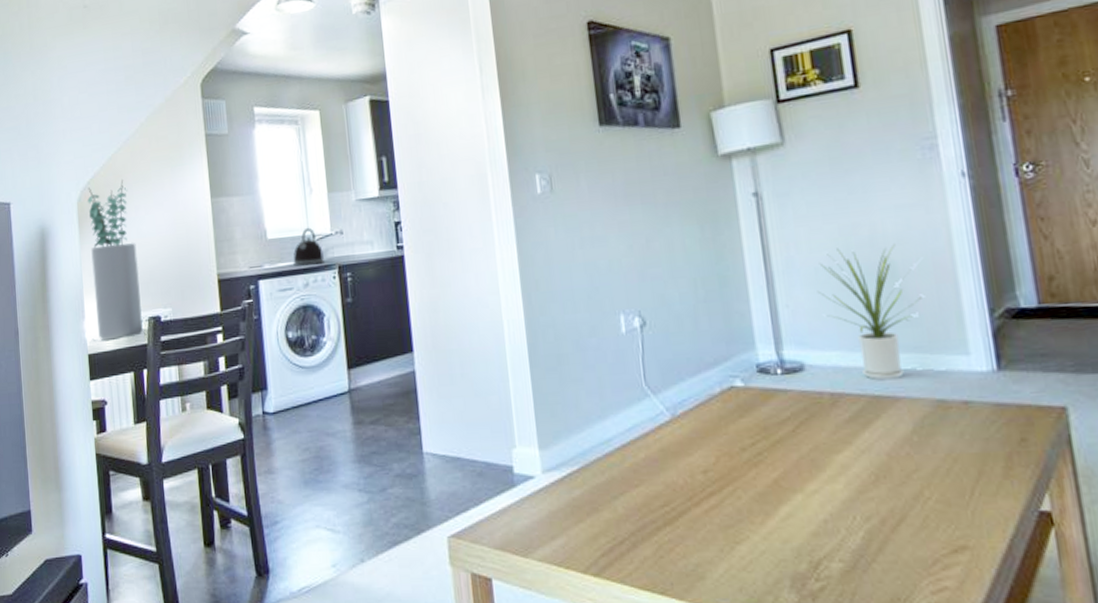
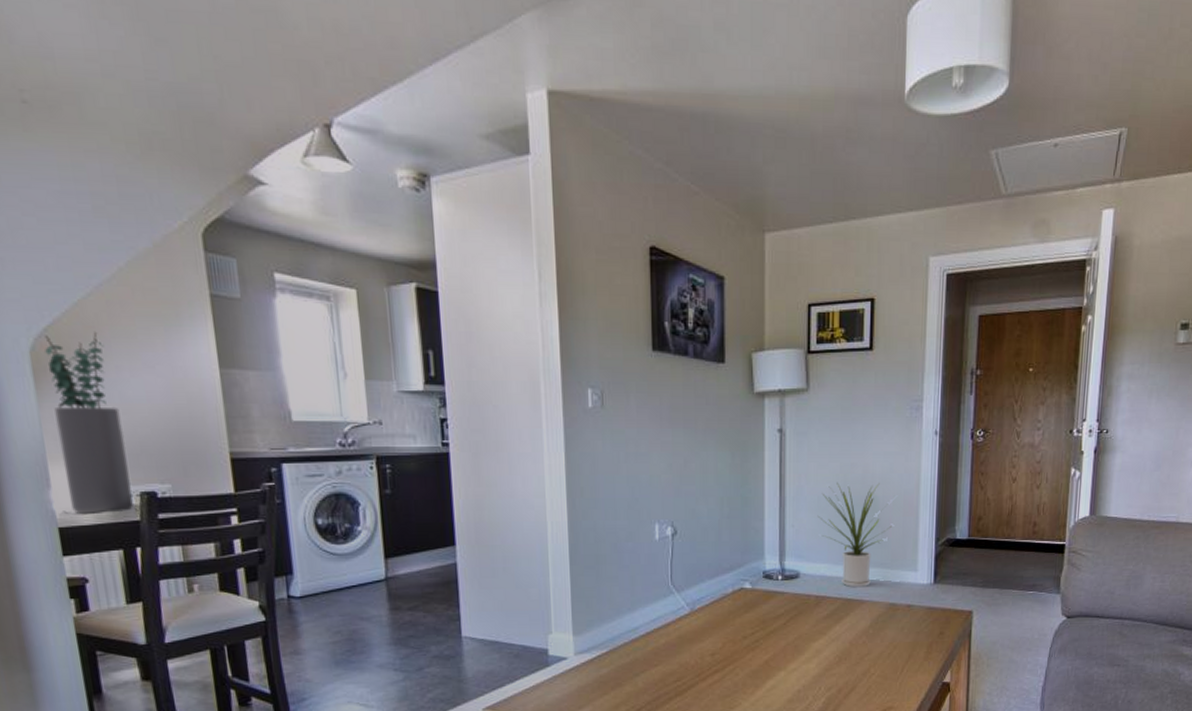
kettle: present [293,227,324,267] -> none [323,413,360,454]

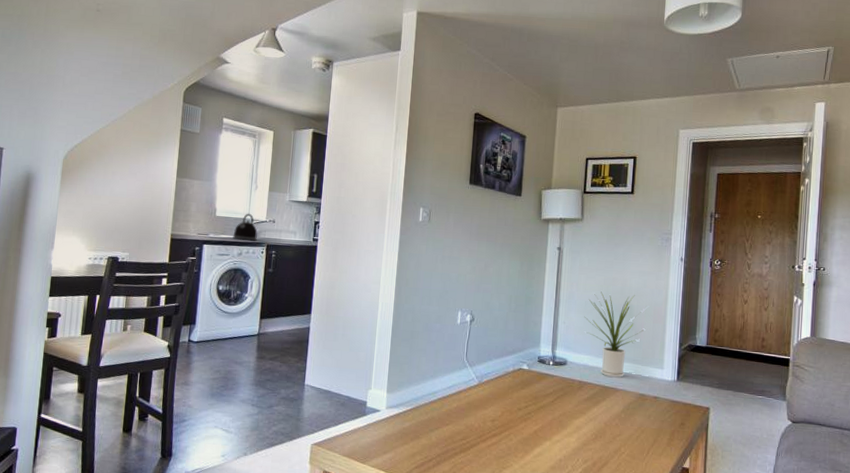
vase: present [44,332,133,513] -> none [63,149,108,270]
kettle: none [323,413,360,454] -> present [233,213,258,241]

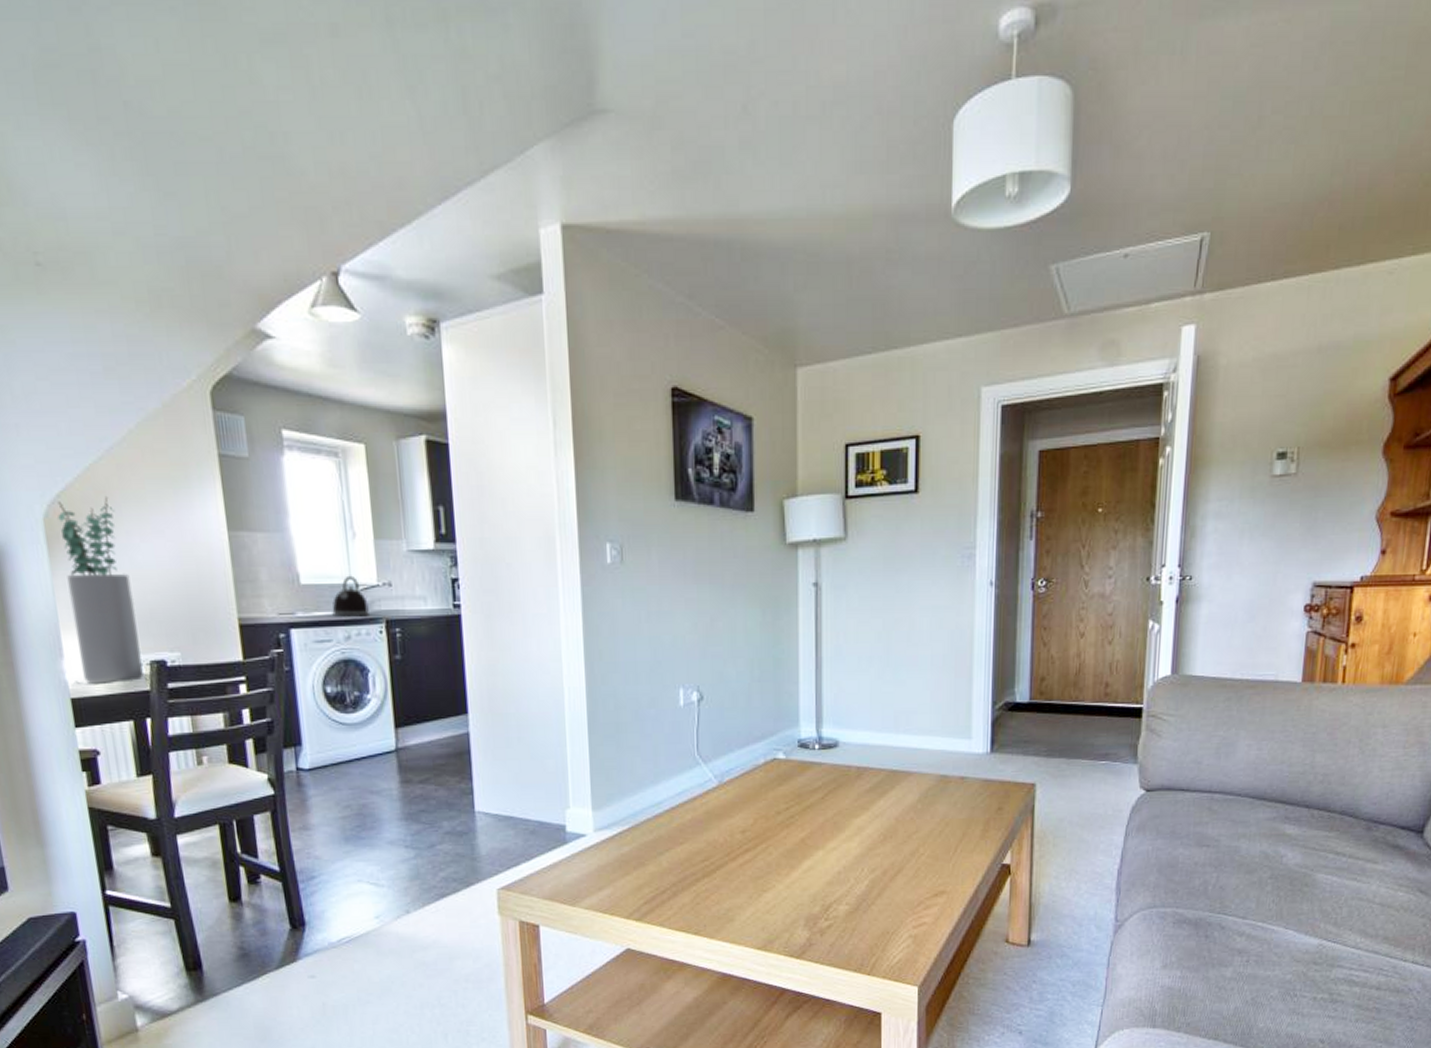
vase: none [63,149,108,270] -> present [57,497,143,684]
house plant: present [584,291,644,378] -> none [858,640,942,758]

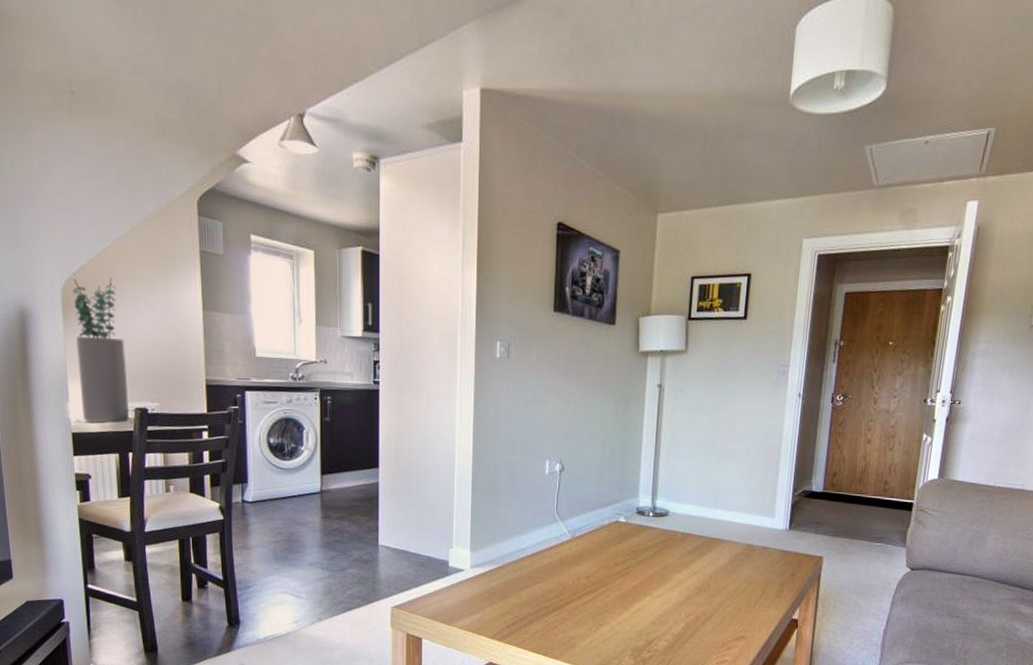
kettle: present [332,575,369,618] -> none [279,352,308,386]

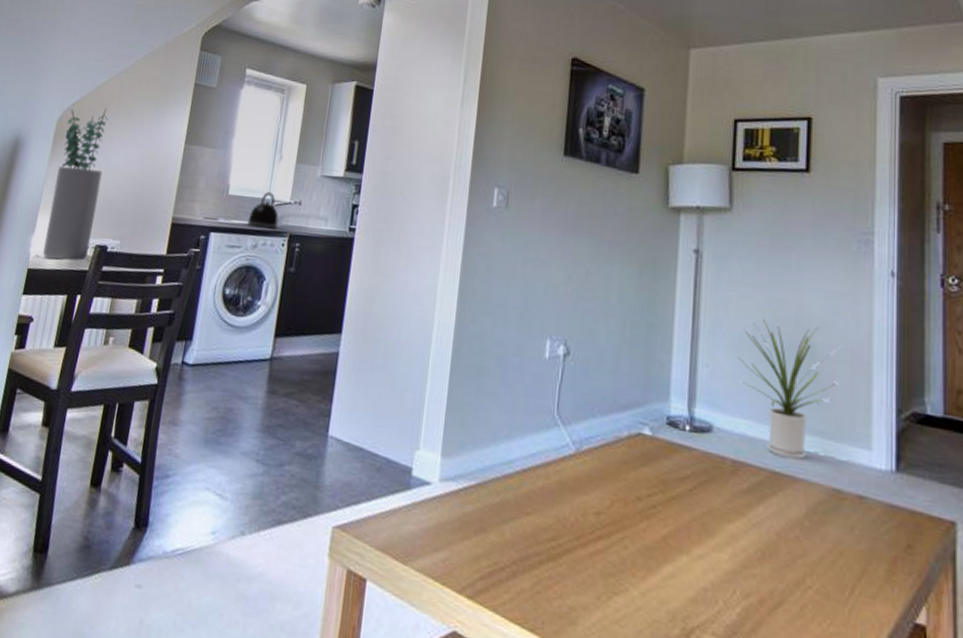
kettle: none [279,352,308,386] -> present [247,191,279,229]
house plant: none [688,434,754,529] -> present [738,319,835,460]

